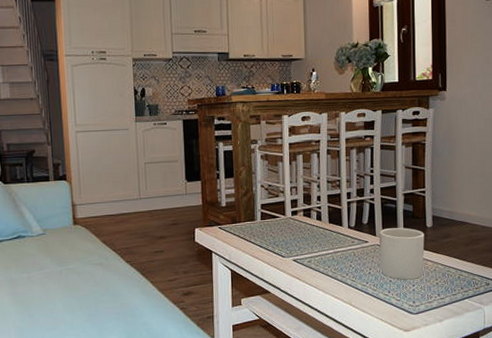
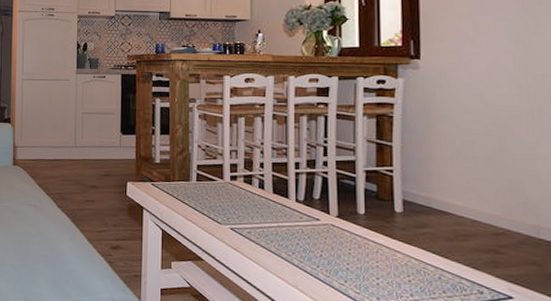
mug: present [379,227,425,280] -> none [334,207,392,272]

